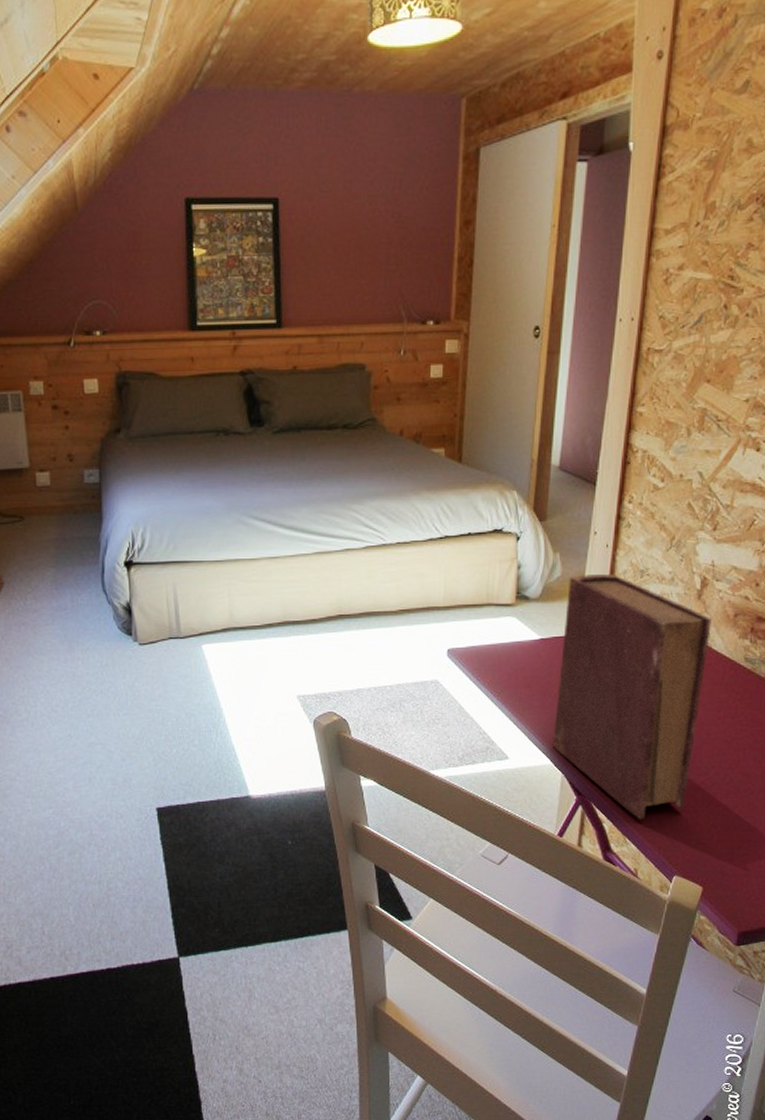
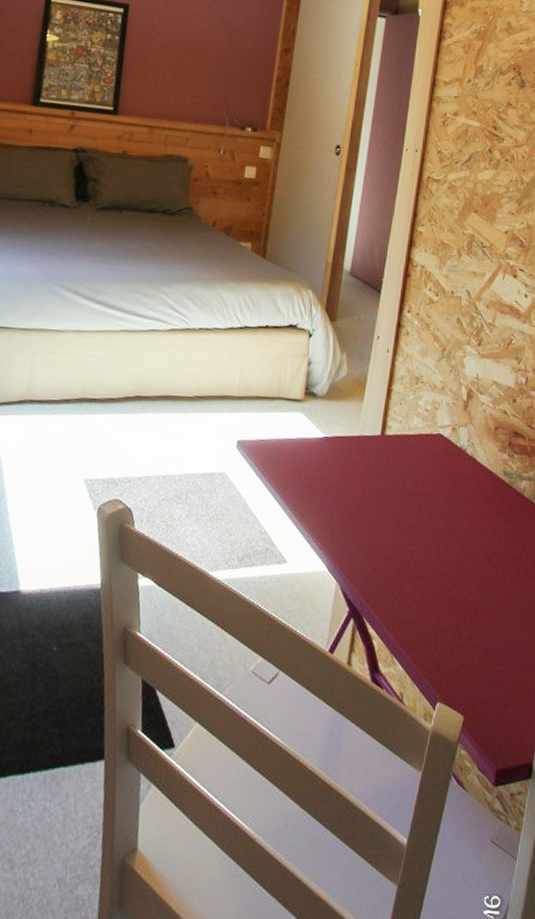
book: present [552,574,712,820] -> none [329,376,476,637]

